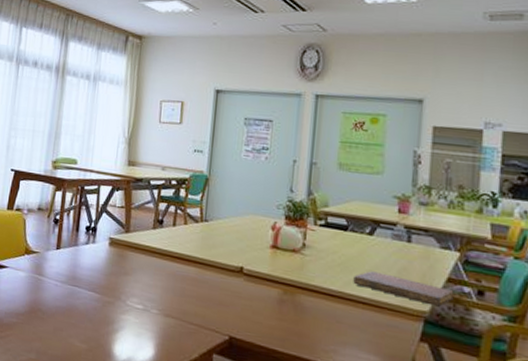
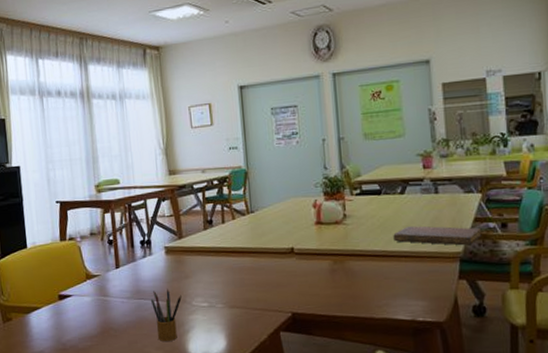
pencil box: none [84,280,117,337] -> present [150,288,182,341]

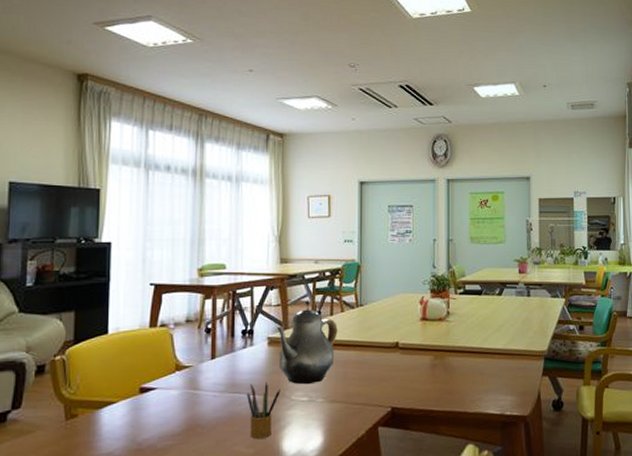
teapot: none [172,208,231,291] -> present [277,299,338,385]
notebook: present [393,225,482,246] -> none [490,325,563,345]

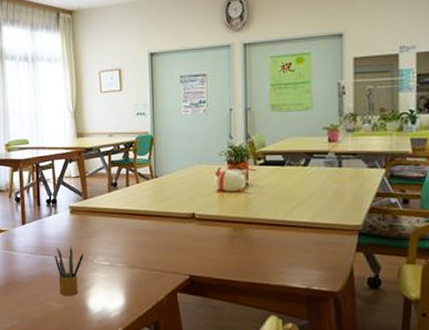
teapot: present [277,299,338,385] -> none [77,171,134,250]

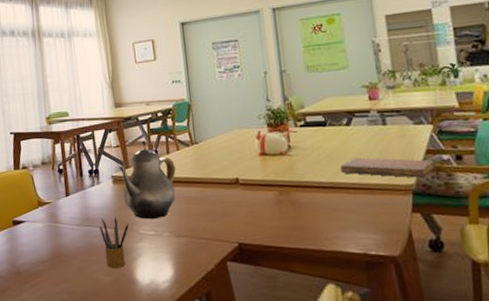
teapot: none [77,171,134,250] -> present [119,139,176,220]
notebook: none [294,198,383,219] -> present [340,157,435,178]

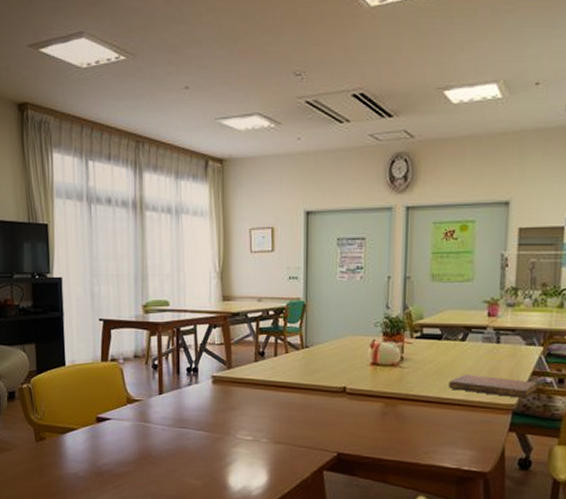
pencil box: present [99,216,129,268] -> none [193,419,226,472]
teapot: present [119,139,176,220] -> none [221,338,282,425]

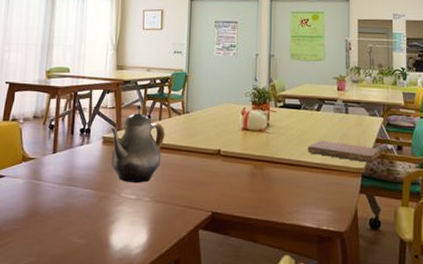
teapot: none [221,338,282,425] -> present [111,104,165,184]

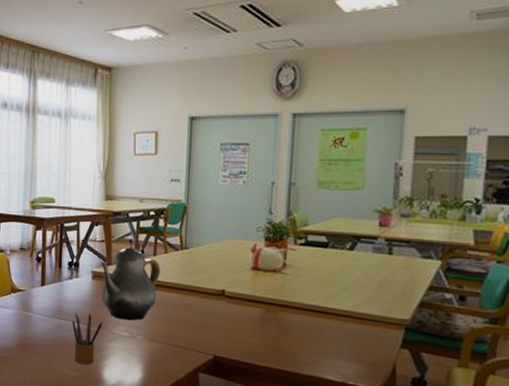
pencil box: none [81,177,112,231] -> present [71,312,103,365]
notebook: present [308,140,381,163] -> none [334,285,436,314]

